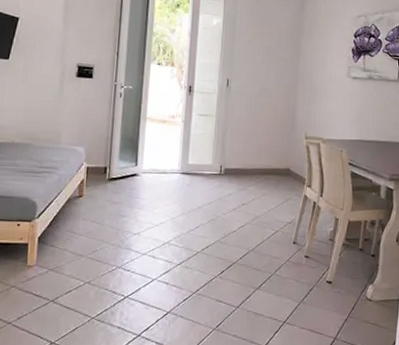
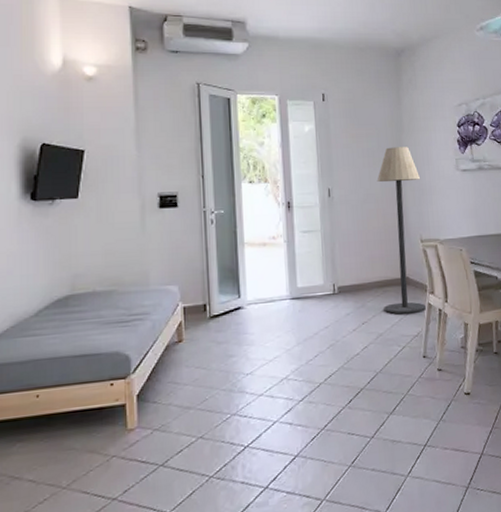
floor lamp: none [263,48,312,202] -> present [377,147,426,315]

